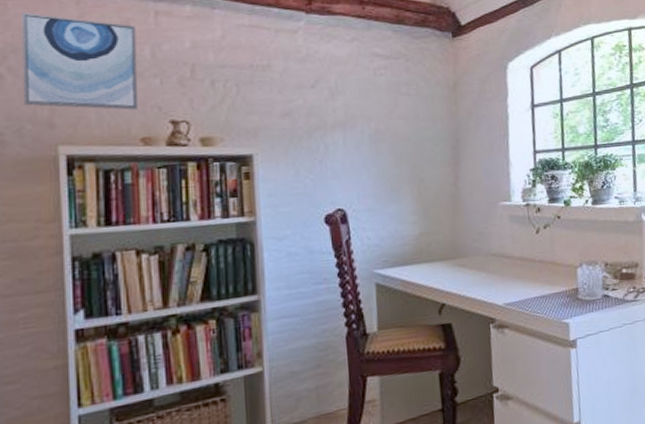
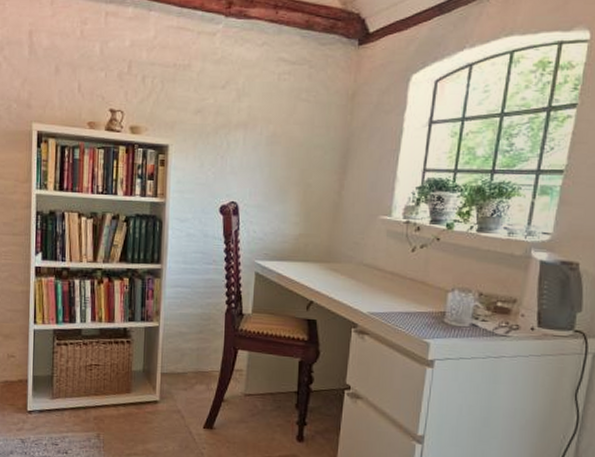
wall art: present [22,13,139,110] -> none [12,12,91,98]

